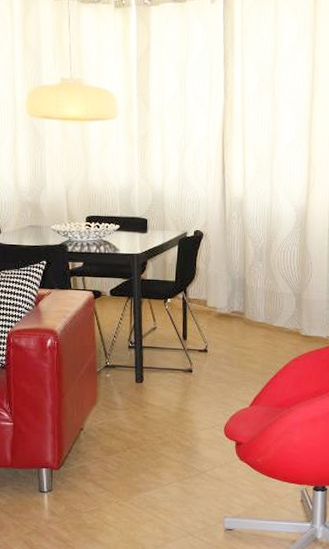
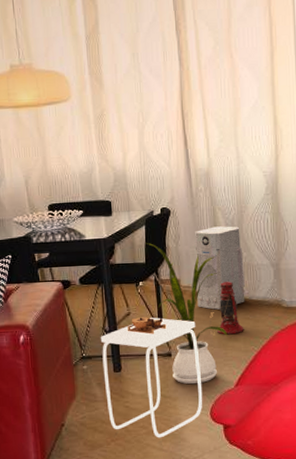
side table: none [125,332,219,449] -> present [100,317,203,438]
house plant: none [177,261,248,401] -> present [146,242,228,385]
air purifier: none [221,253,269,332] -> present [194,226,245,310]
lantern: none [230,306,263,357] -> present [209,282,244,335]

